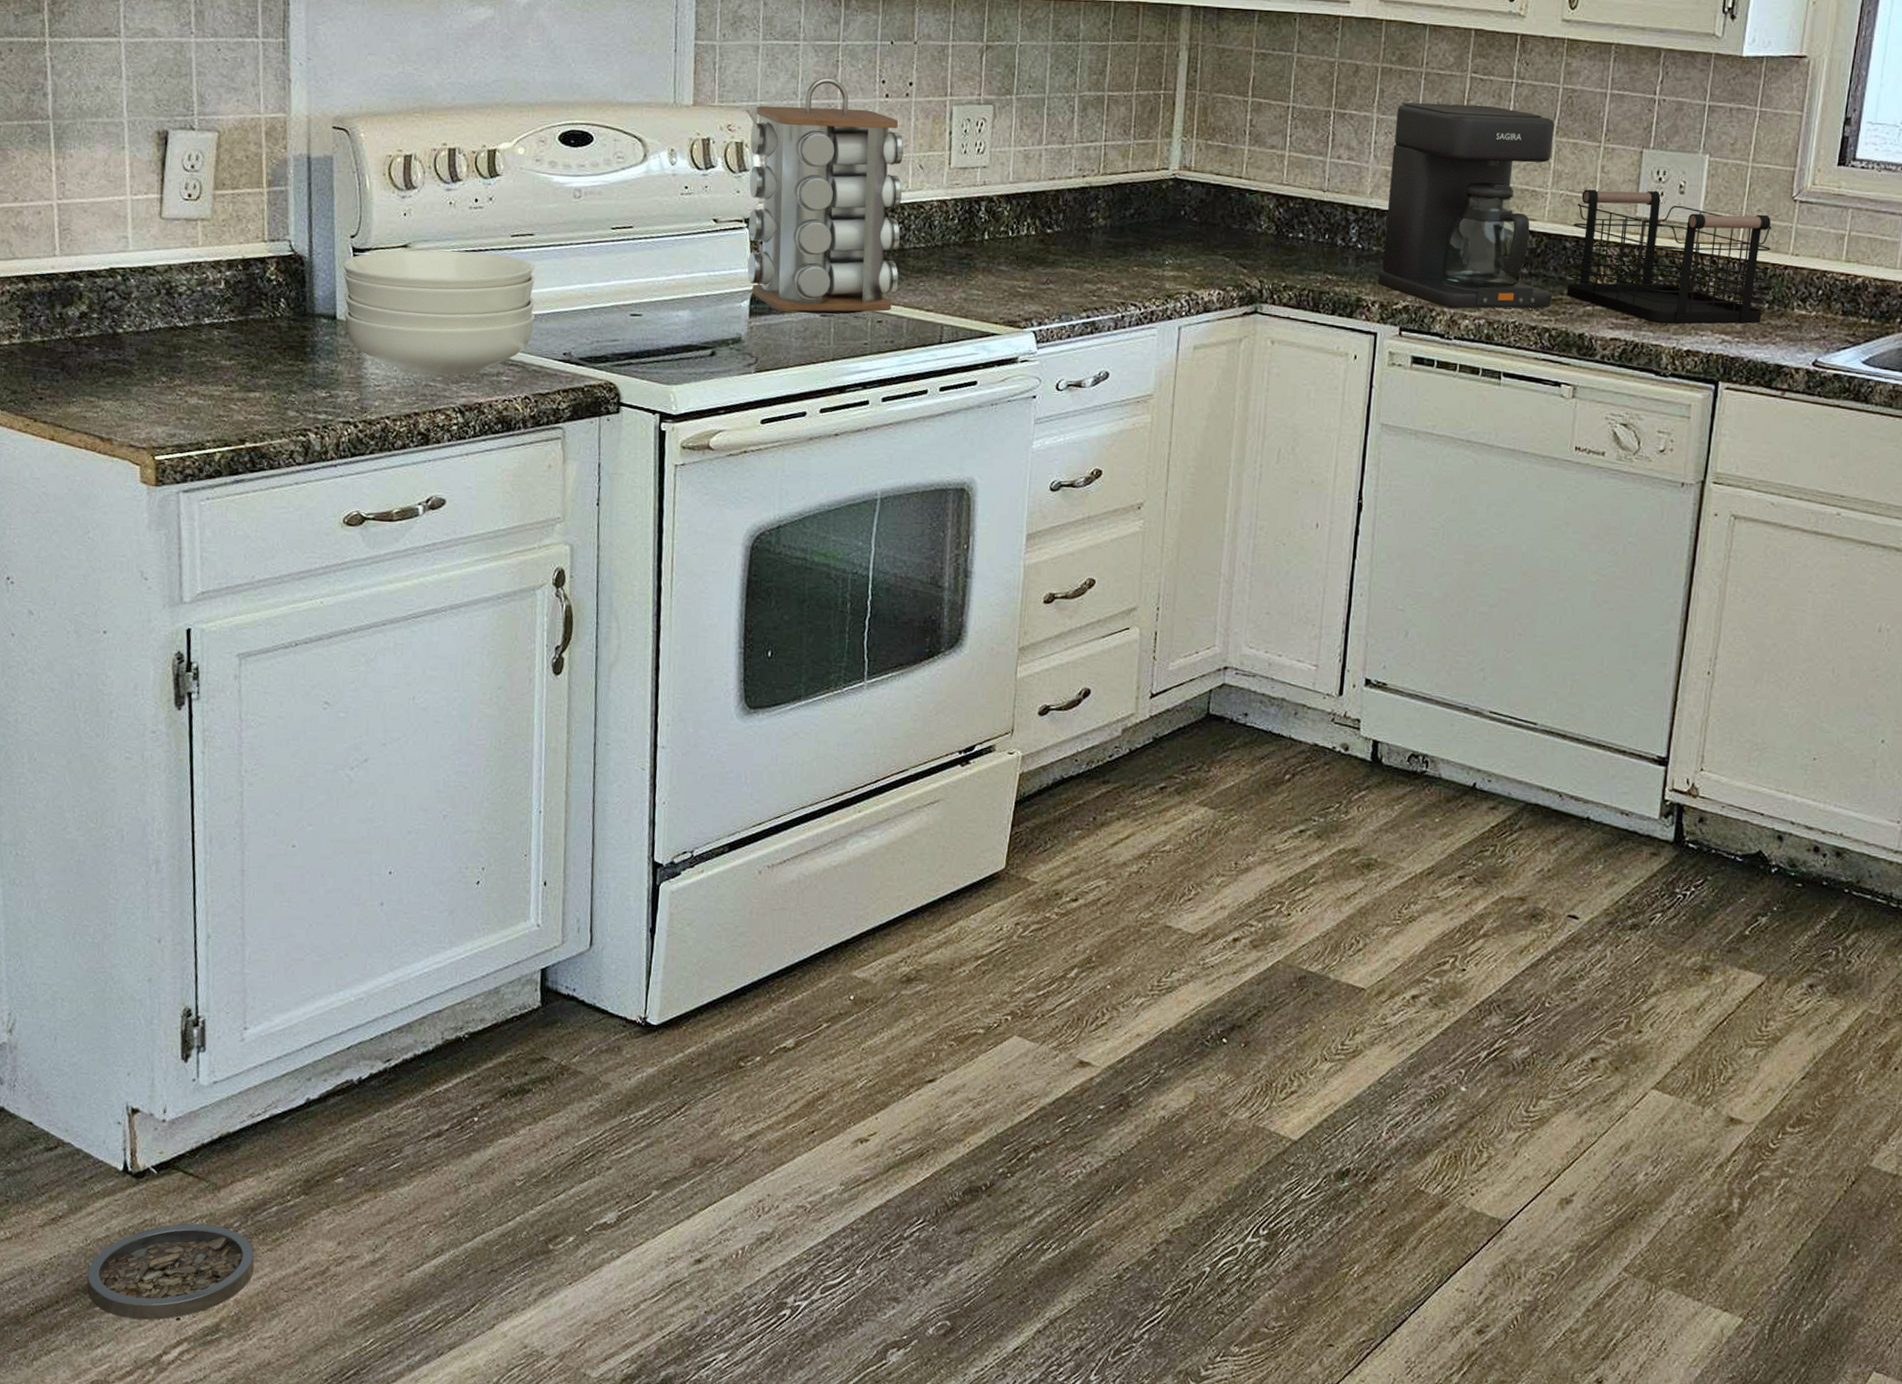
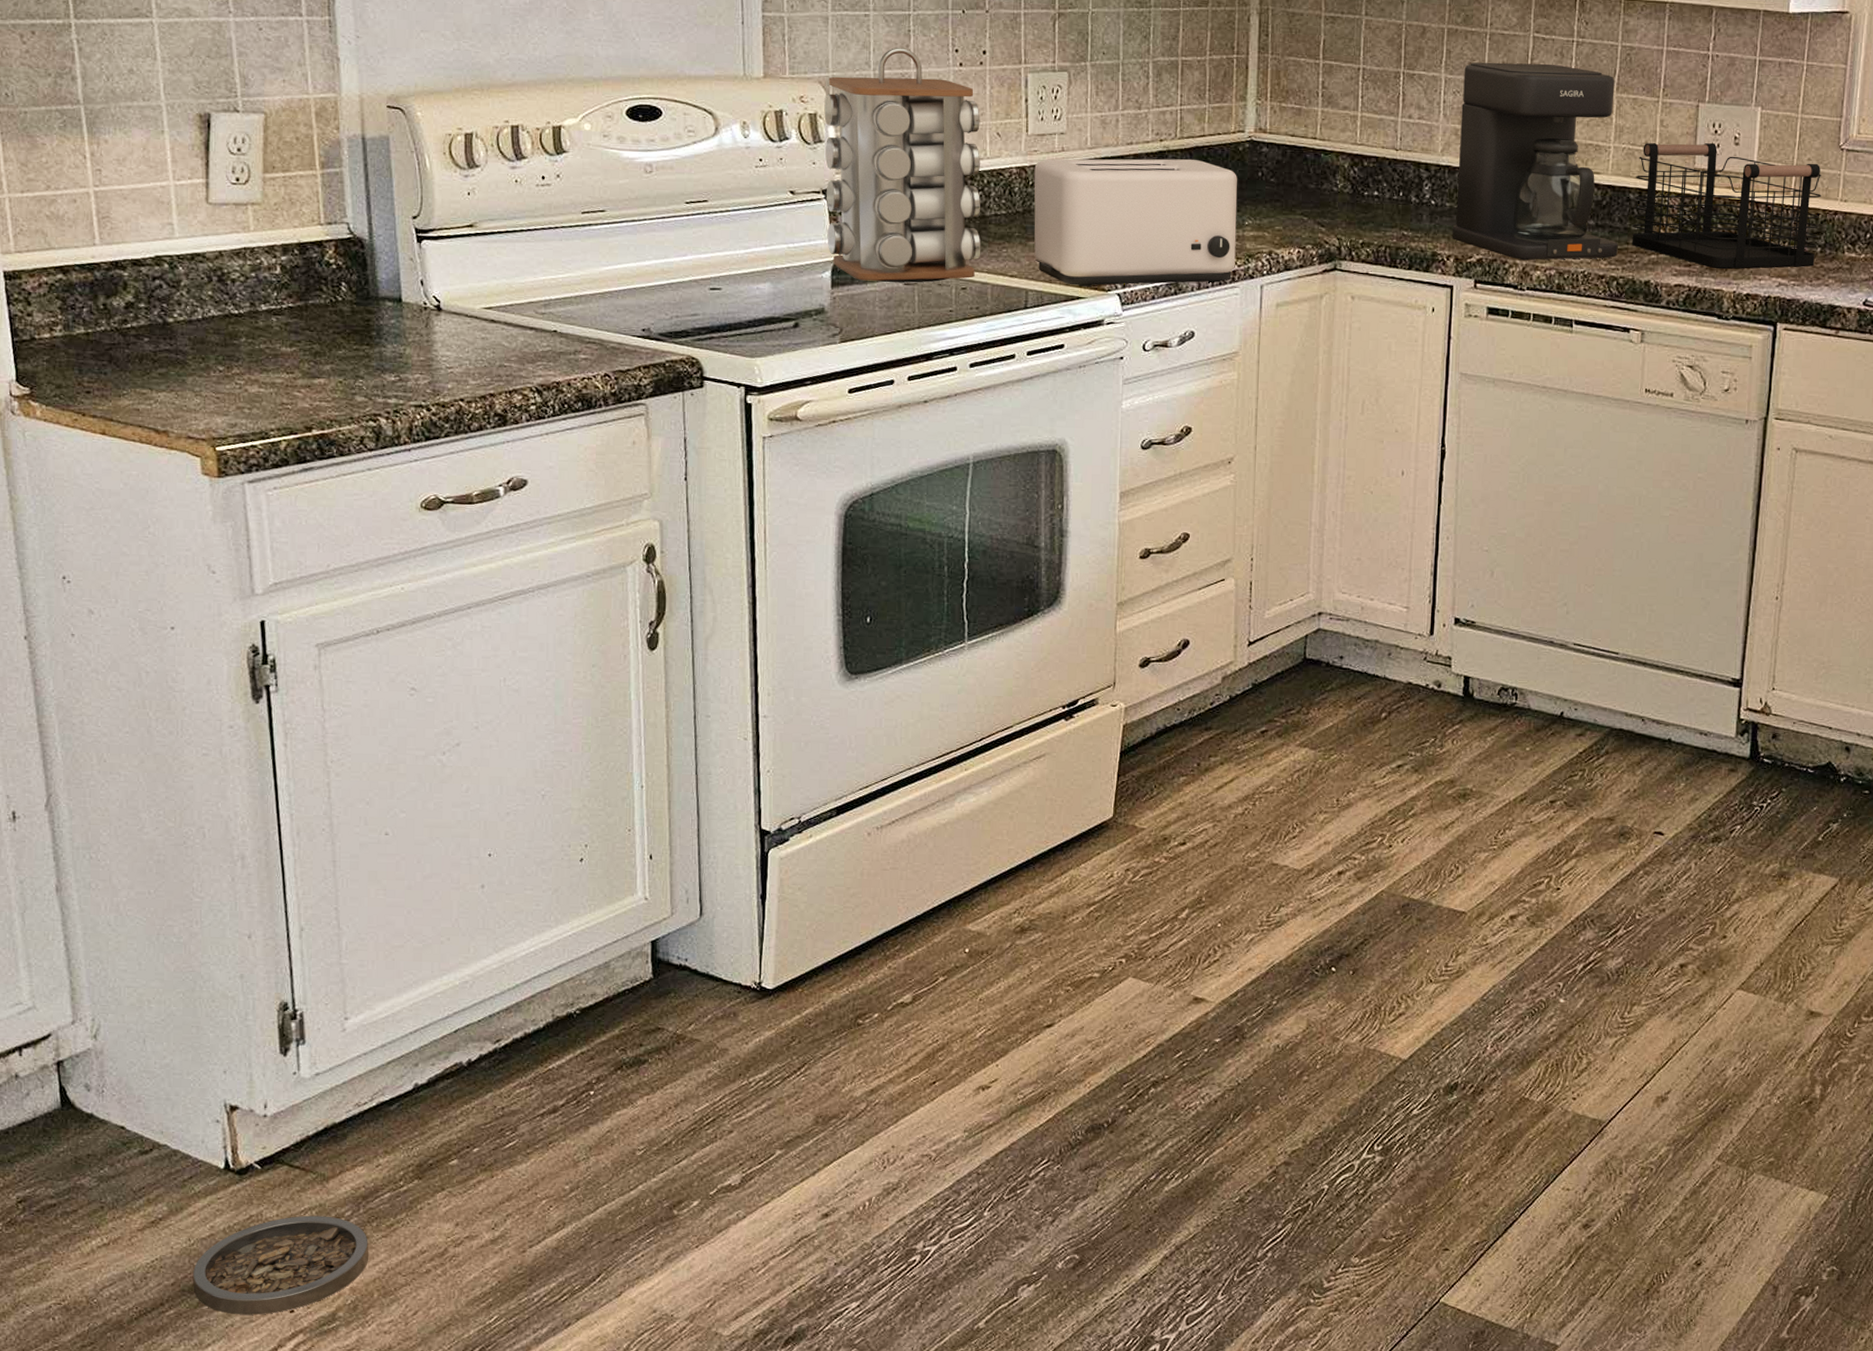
bowl: present [342,250,536,376] -> none [405,229,611,356]
toaster: none [951,192,1159,324] -> present [1034,159,1237,287]

